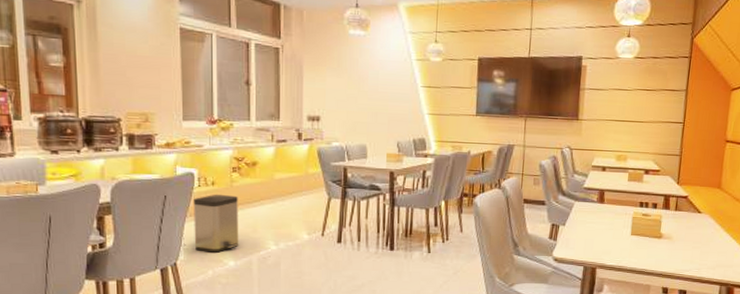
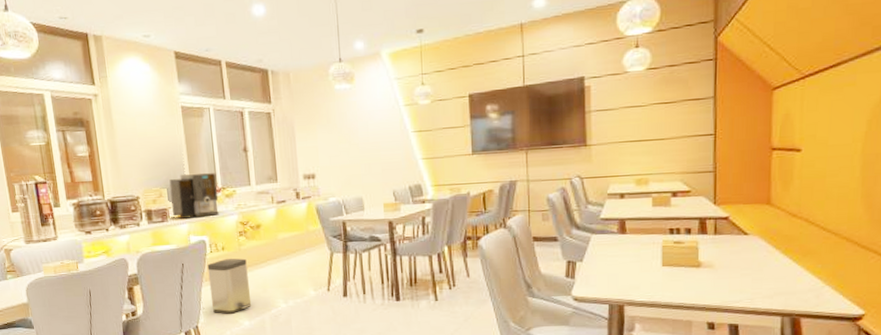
coffee machine: none [158,100,213,149] -> present [169,172,219,219]

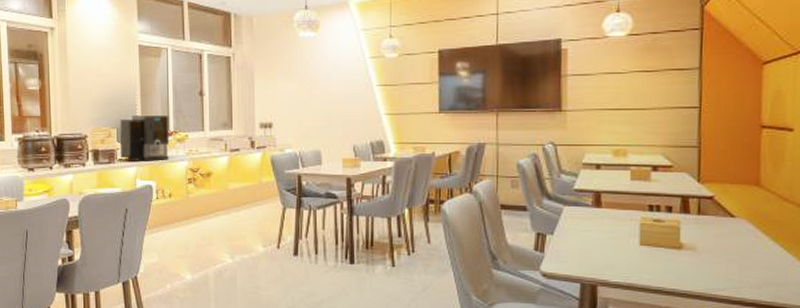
pedal bin: present [207,258,252,314] -> none [152,206,196,266]

